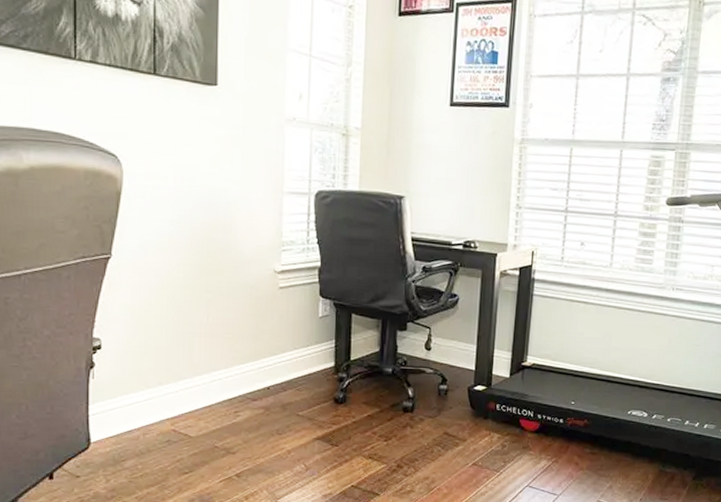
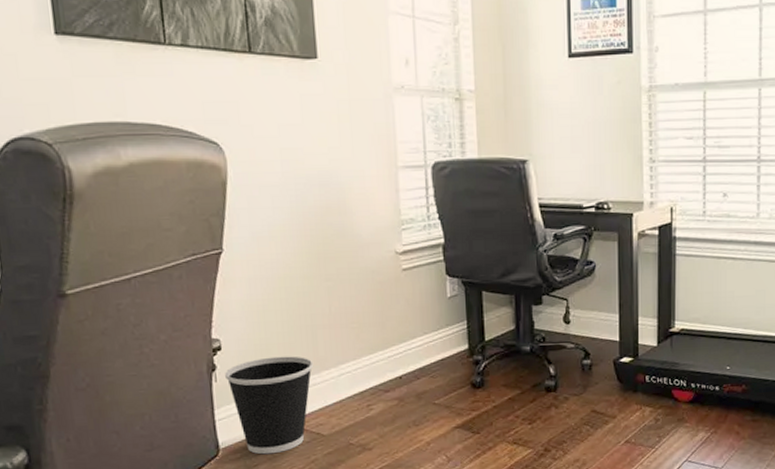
wastebasket: none [103,359,188,451] -> present [225,356,314,455]

